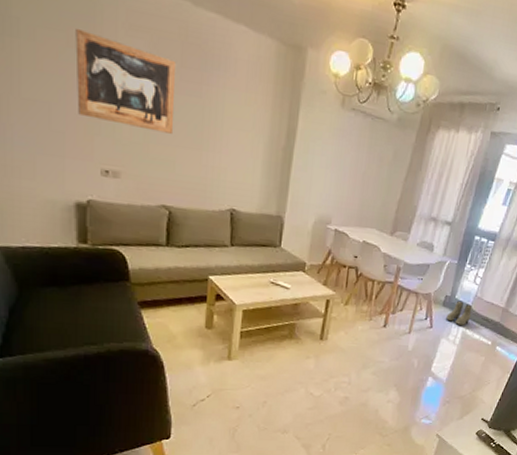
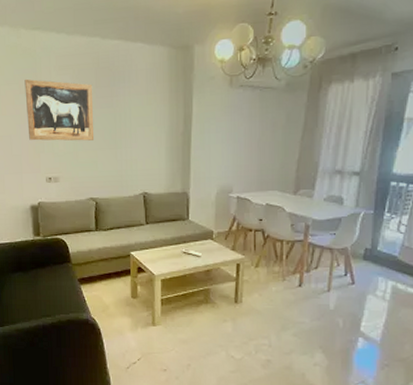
boots: present [446,300,473,326] -> none [370,252,400,280]

